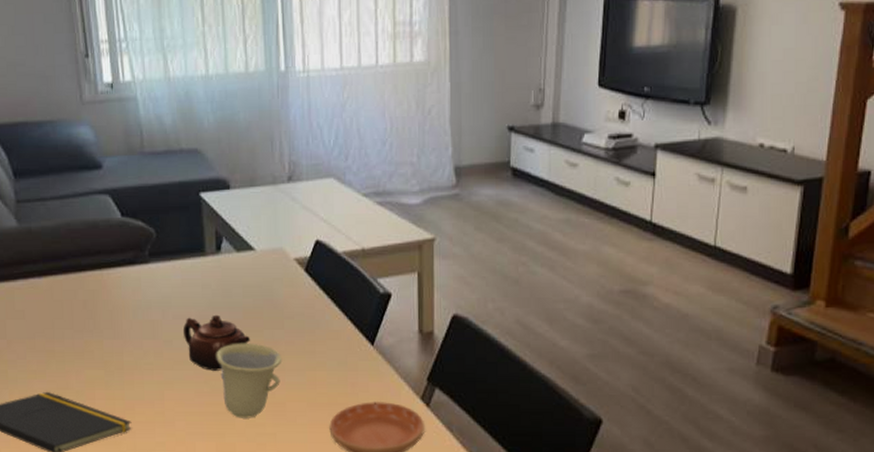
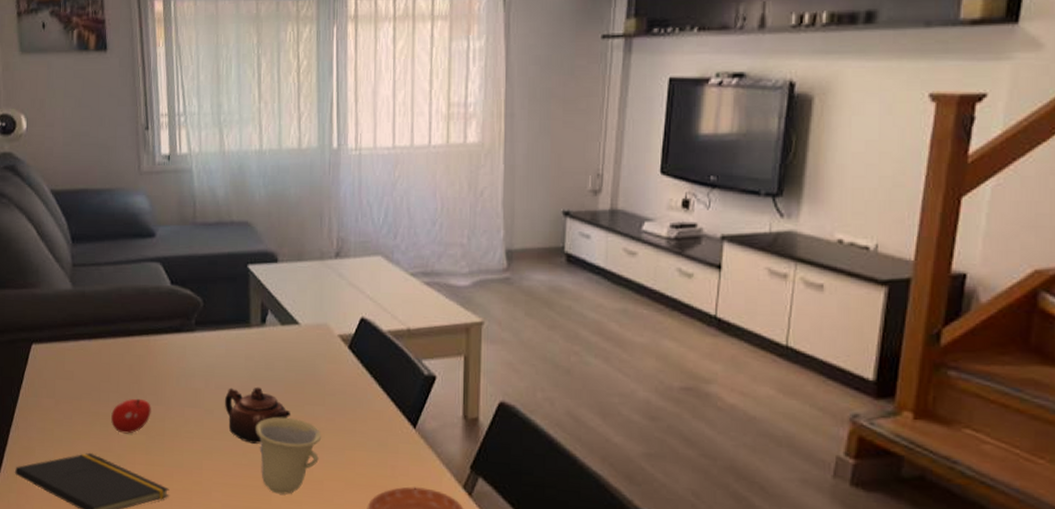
fruit: none [67,334,109,370] -> present [111,398,151,434]

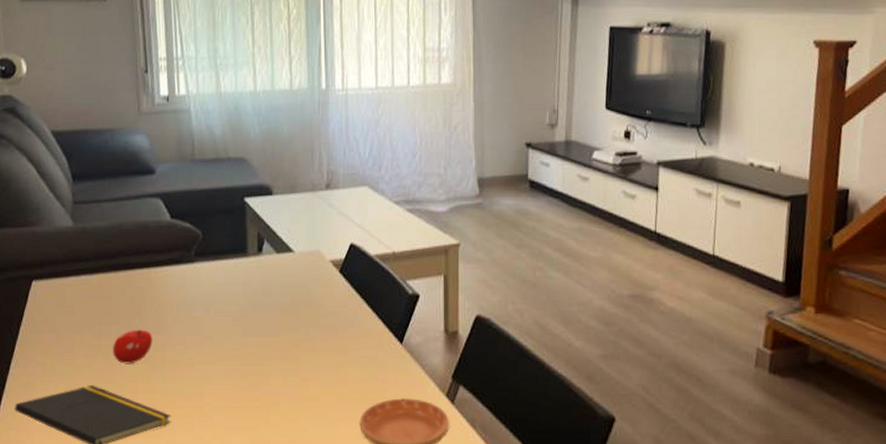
teapot: present [224,387,291,444] -> none [223,312,288,367]
cup: present [256,416,322,495] -> none [254,340,317,413]

